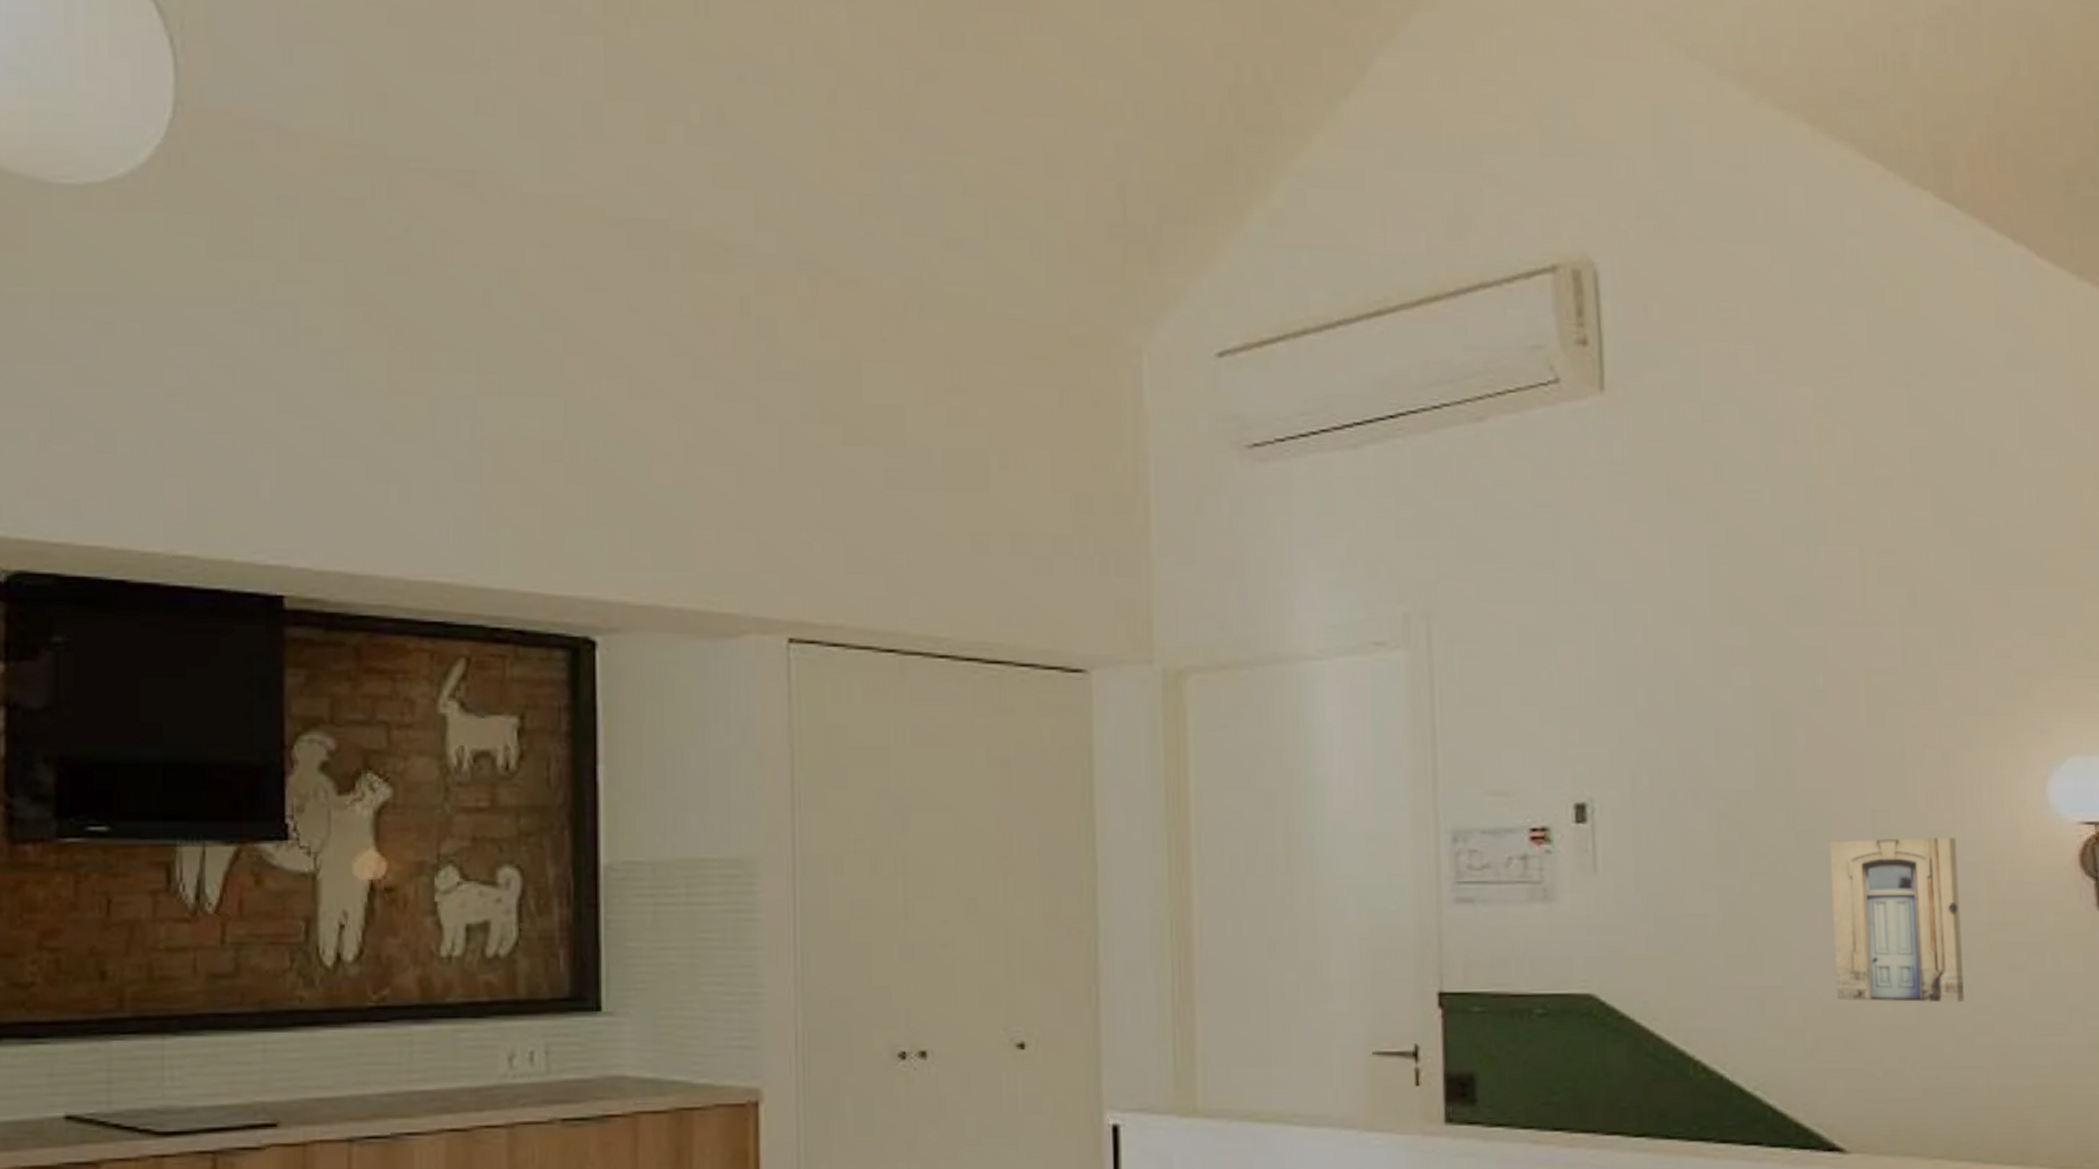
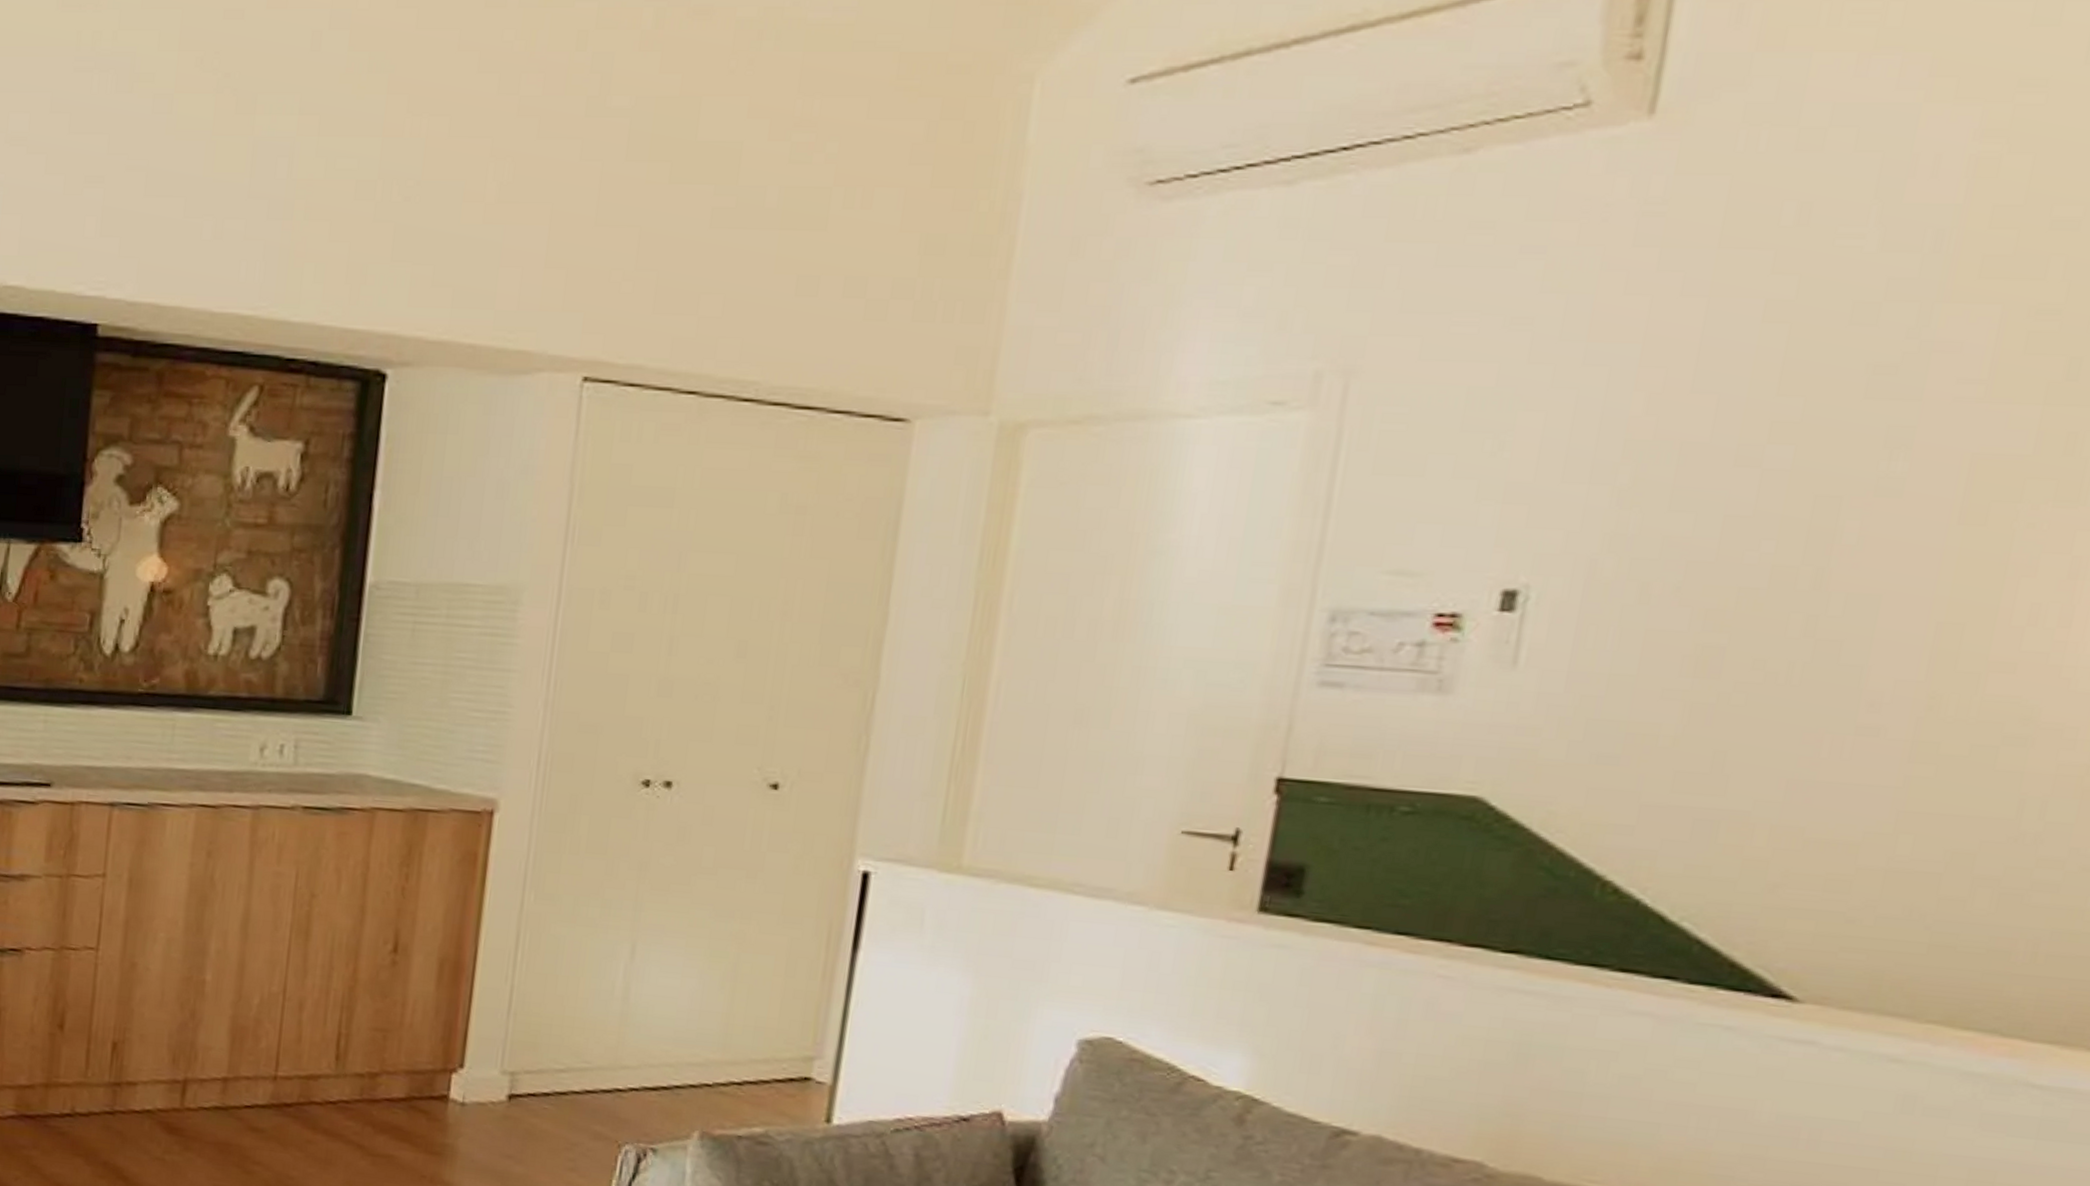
wall art: present [1828,836,1964,1003] -> none [1828,653,2064,853]

